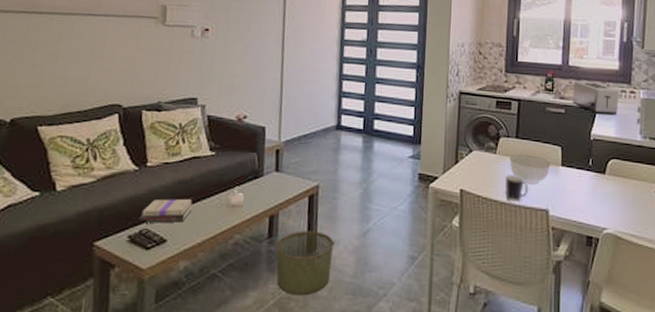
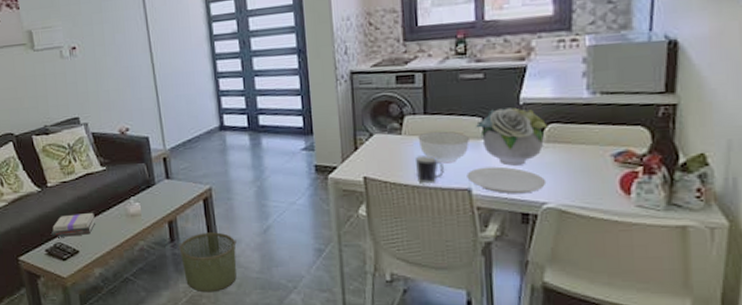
plate: none [546,191,607,219] -> present [466,166,547,194]
flower arrangement: none [555,141,611,193] -> present [475,107,548,166]
toaster: present [573,80,620,115] -> none [492,34,557,73]

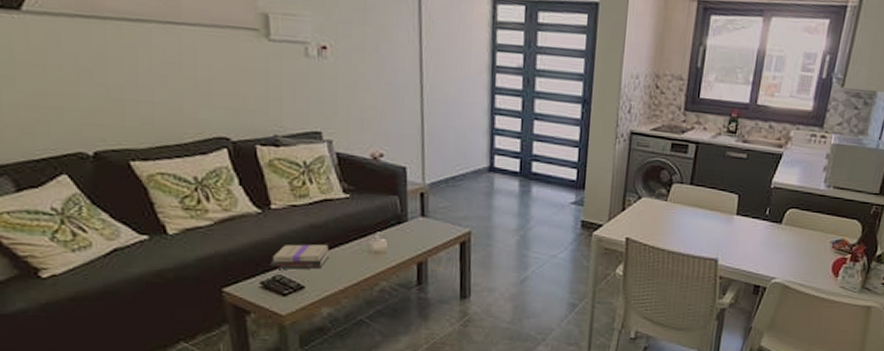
basket: present [177,232,237,293] -> none [425,278,490,341]
mug: present [416,155,444,184] -> none [674,223,699,251]
bowl: present [418,131,471,164] -> none [681,201,726,234]
plate: present [466,166,547,194] -> none [716,240,779,268]
flower arrangement: present [475,107,548,166] -> none [731,188,789,242]

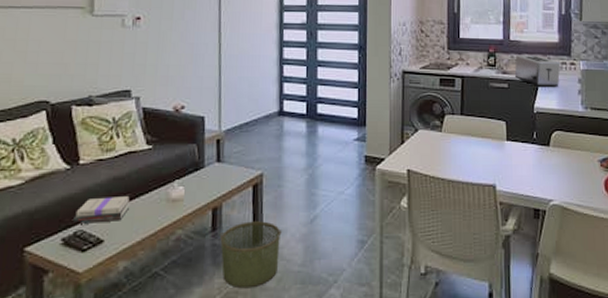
basket: none [425,278,490,341] -> present [219,221,282,289]
toaster: none [757,121,810,161] -> present [515,54,561,87]

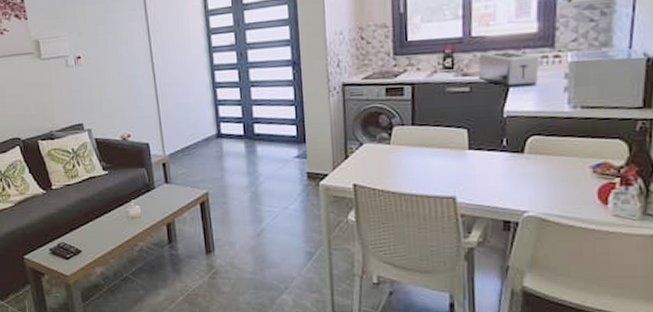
books: present [73,195,130,224] -> none [55,214,97,237]
basket: present [219,221,282,289] -> none [175,234,231,292]

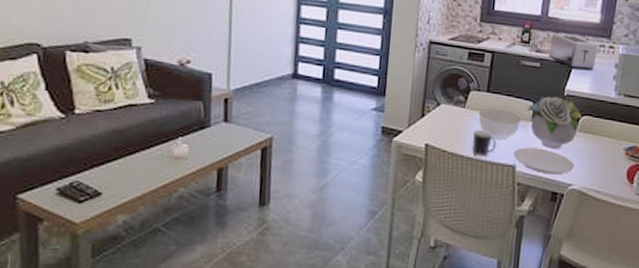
mug: none [403,164,430,192] -> present [472,130,496,157]
bowl: none [405,141,456,173] -> present [478,108,522,140]
plate: none [451,176,528,203] -> present [513,147,575,175]
flower arrangement: none [460,120,530,175] -> present [526,96,583,149]

